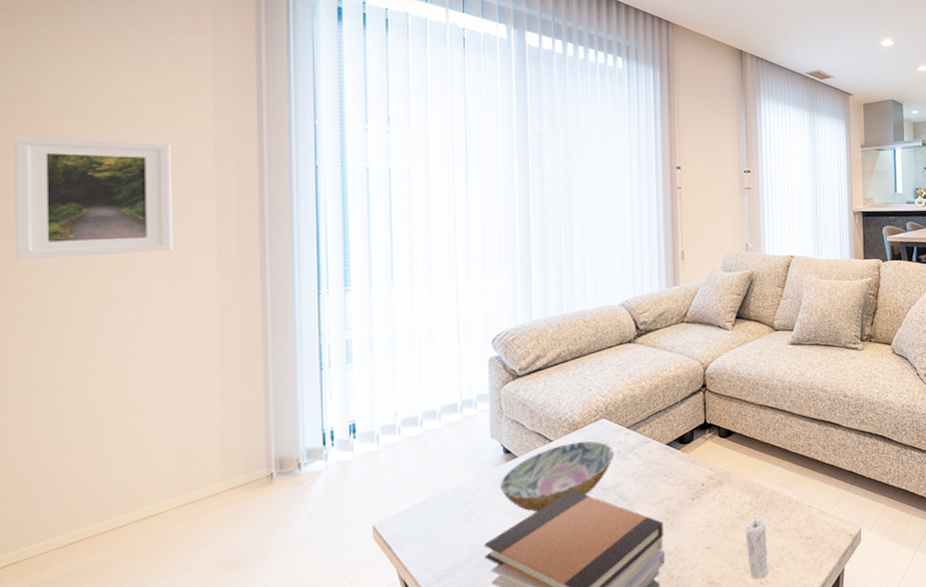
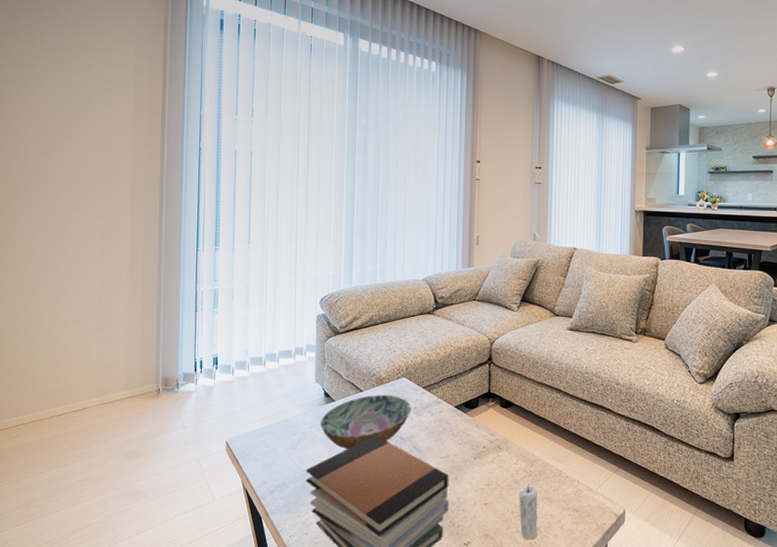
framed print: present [13,136,173,260] -> none [7,117,105,209]

